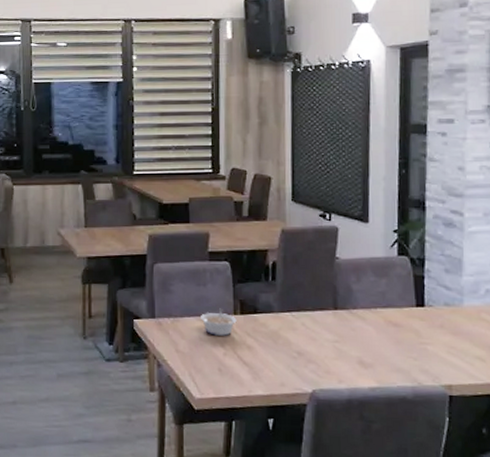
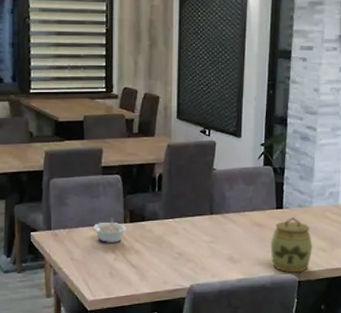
jar: none [410,316,466,386] -> present [270,216,312,273]

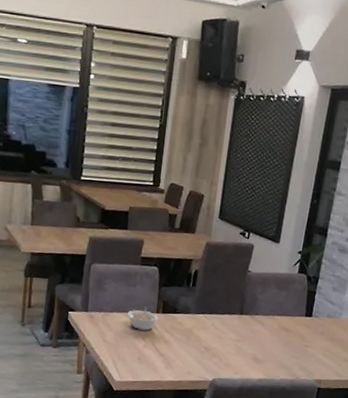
jar: present [270,216,312,273] -> none [294,325,337,380]

